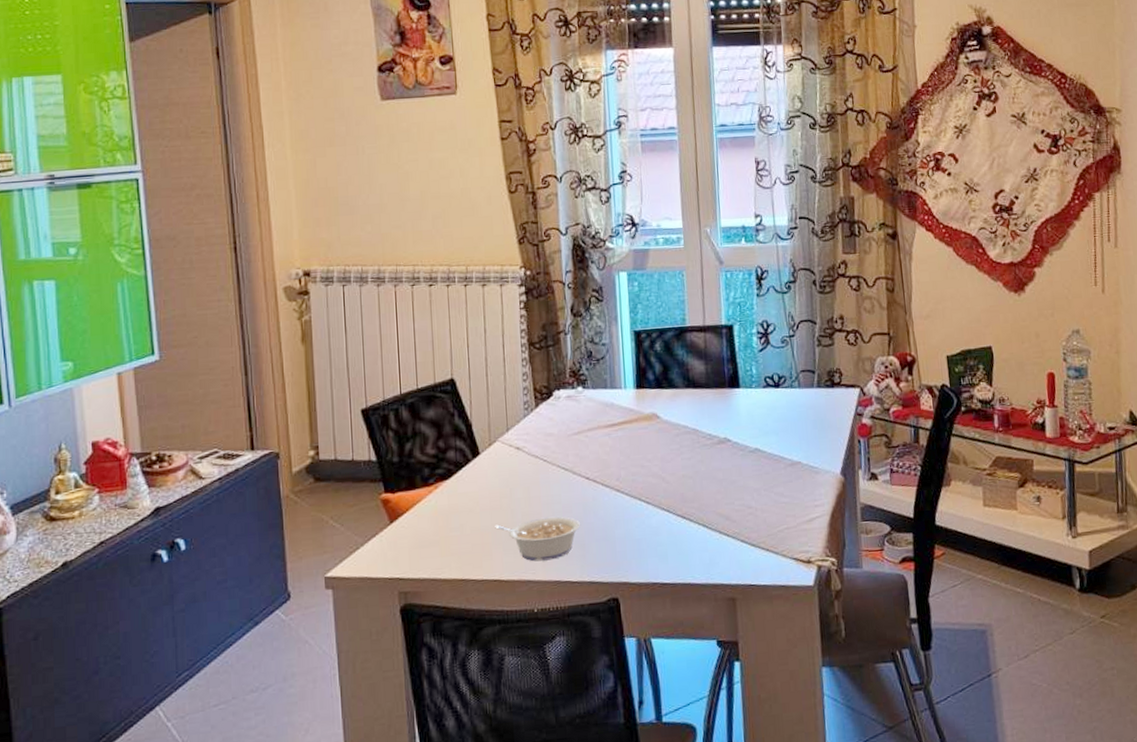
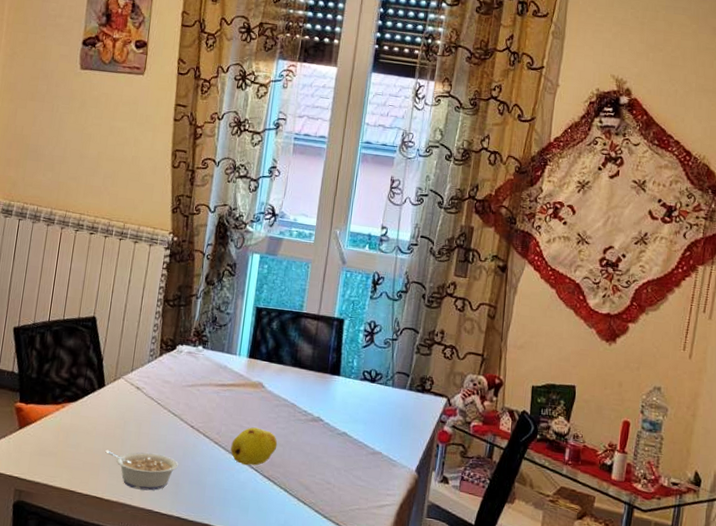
fruit: none [635,463,686,507] -> present [230,427,278,466]

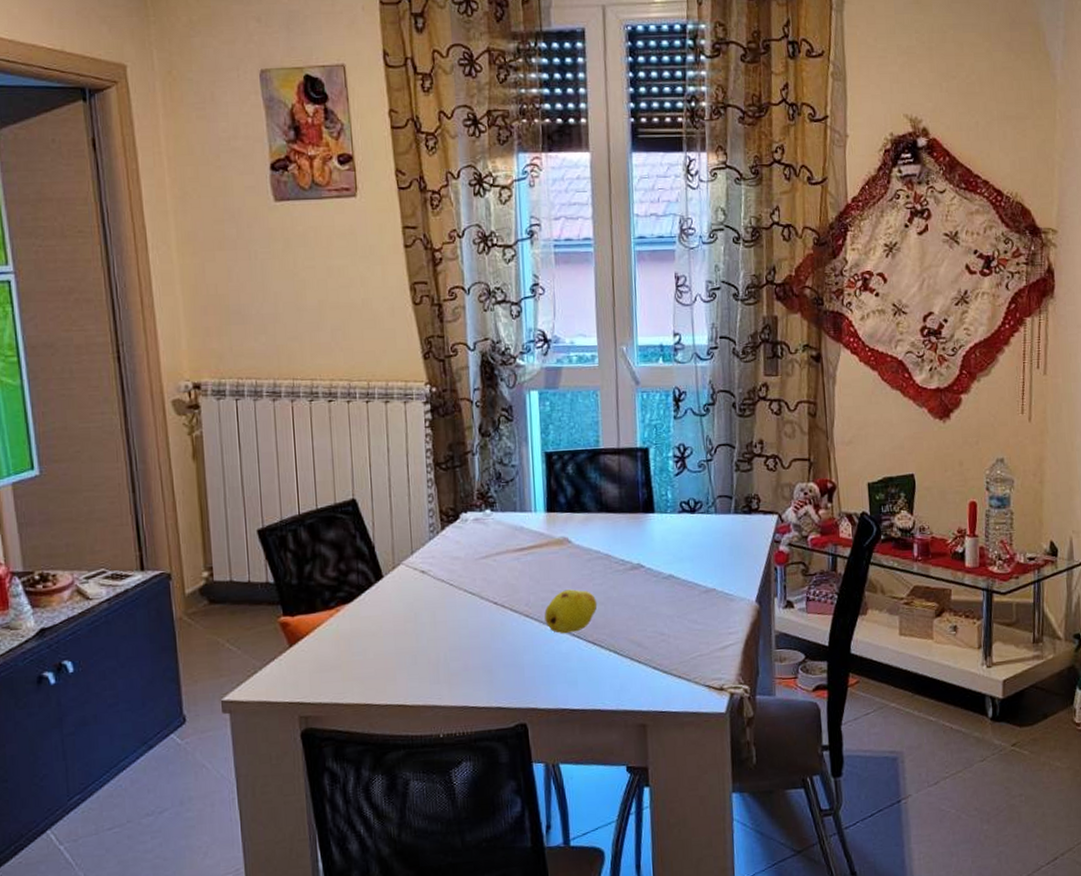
legume: present [105,450,178,491] -> none [399,641,488,687]

